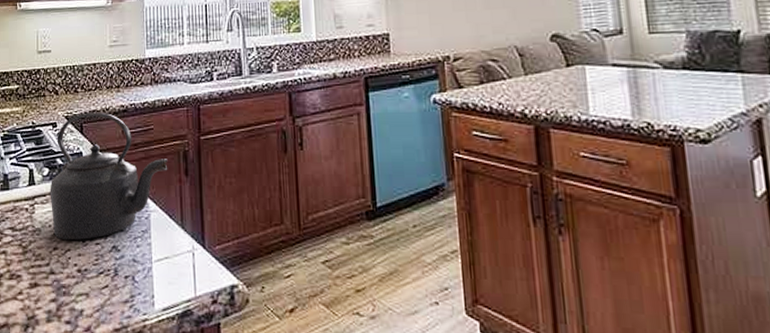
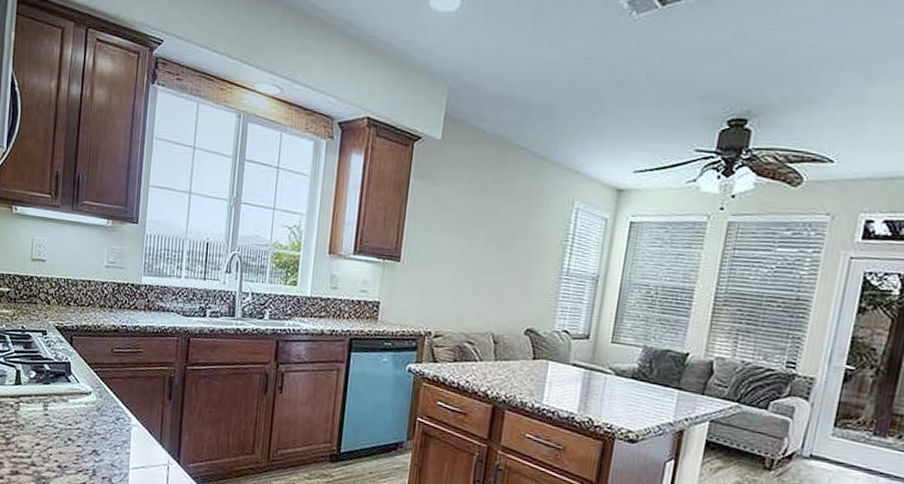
kettle: present [50,112,168,240] -> none [35,326,153,441]

